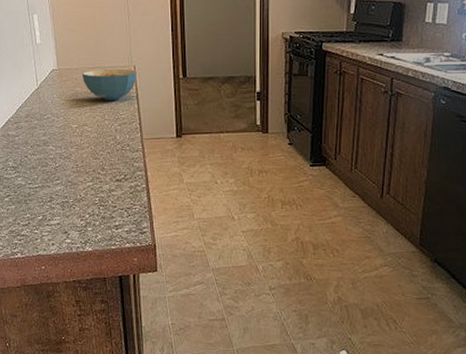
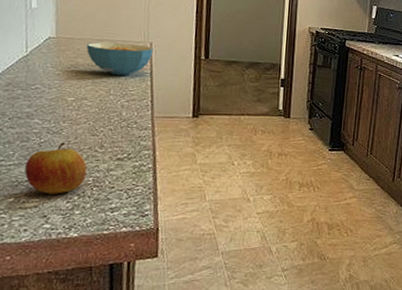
apple: none [47,166,94,213] -> present [24,142,88,194]

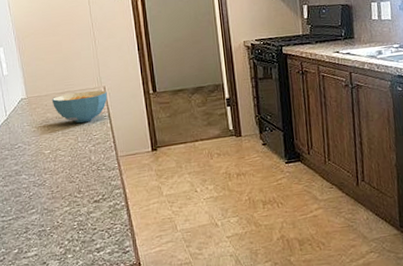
apple: present [24,142,88,194] -> none [22,192,72,242]

